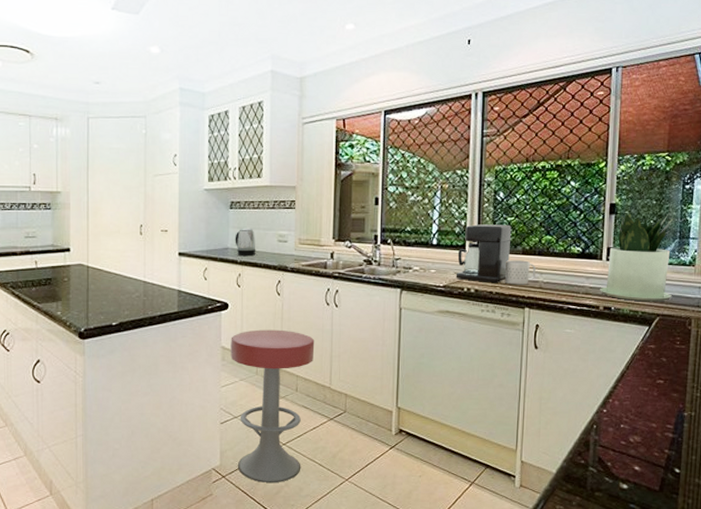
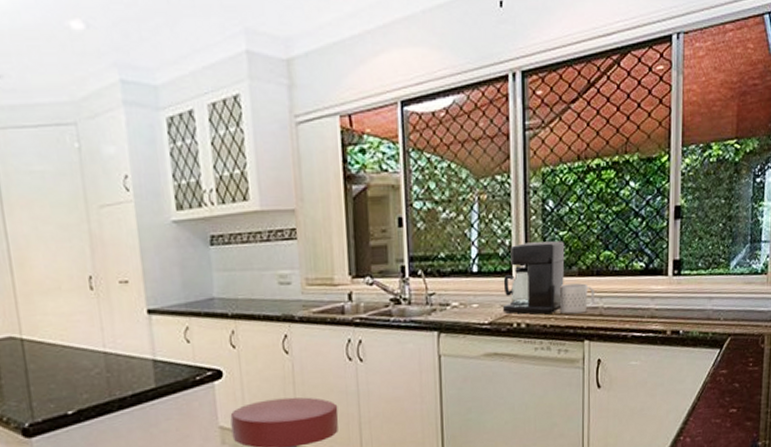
kettle: present [235,228,256,257] -> none [221,269,252,308]
planter: present [600,213,674,302] -> none [666,214,744,321]

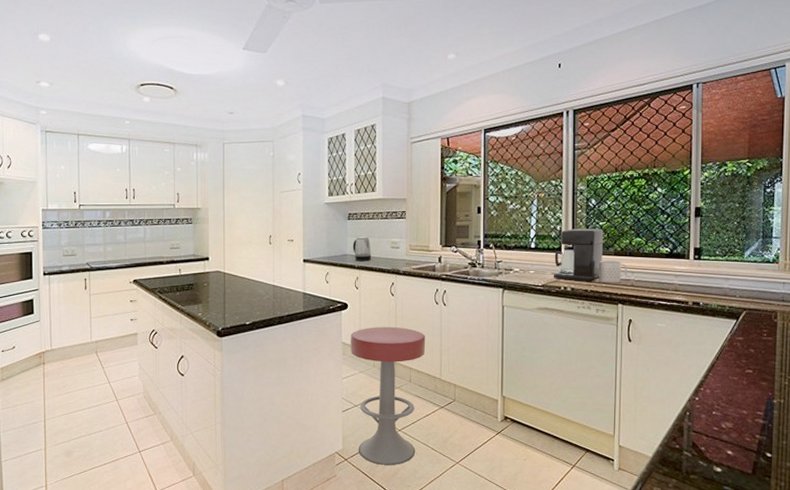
kettle: none [221,269,252,308] -> present [352,236,372,262]

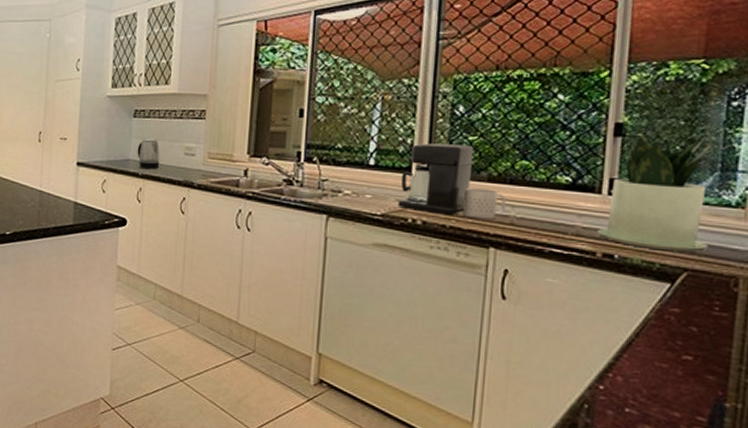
bar stool: present [350,326,426,465] -> none [126,250,222,423]
planter: none [688,215,757,297] -> present [597,136,712,253]

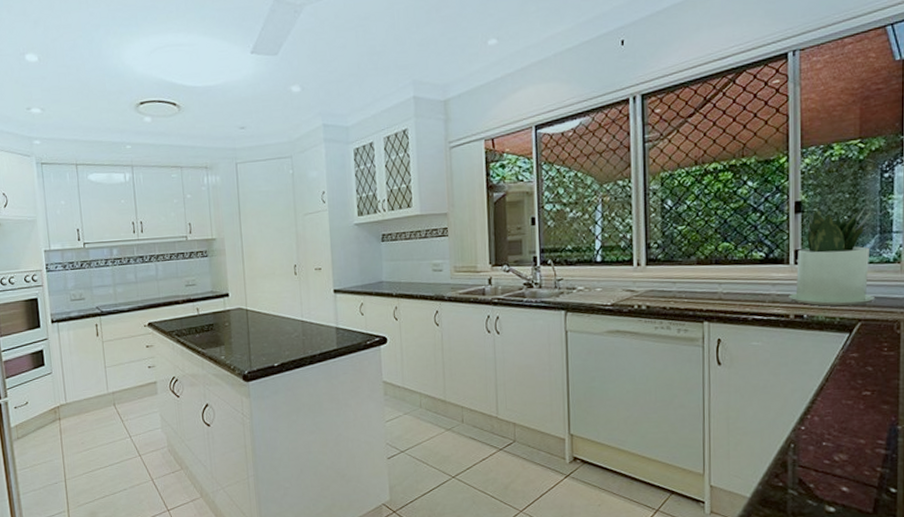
kettle: present [137,138,160,170] -> none [388,259,412,289]
coffee maker: present [397,143,474,214] -> none [624,234,684,298]
mug: present [462,188,506,220] -> none [678,271,713,298]

